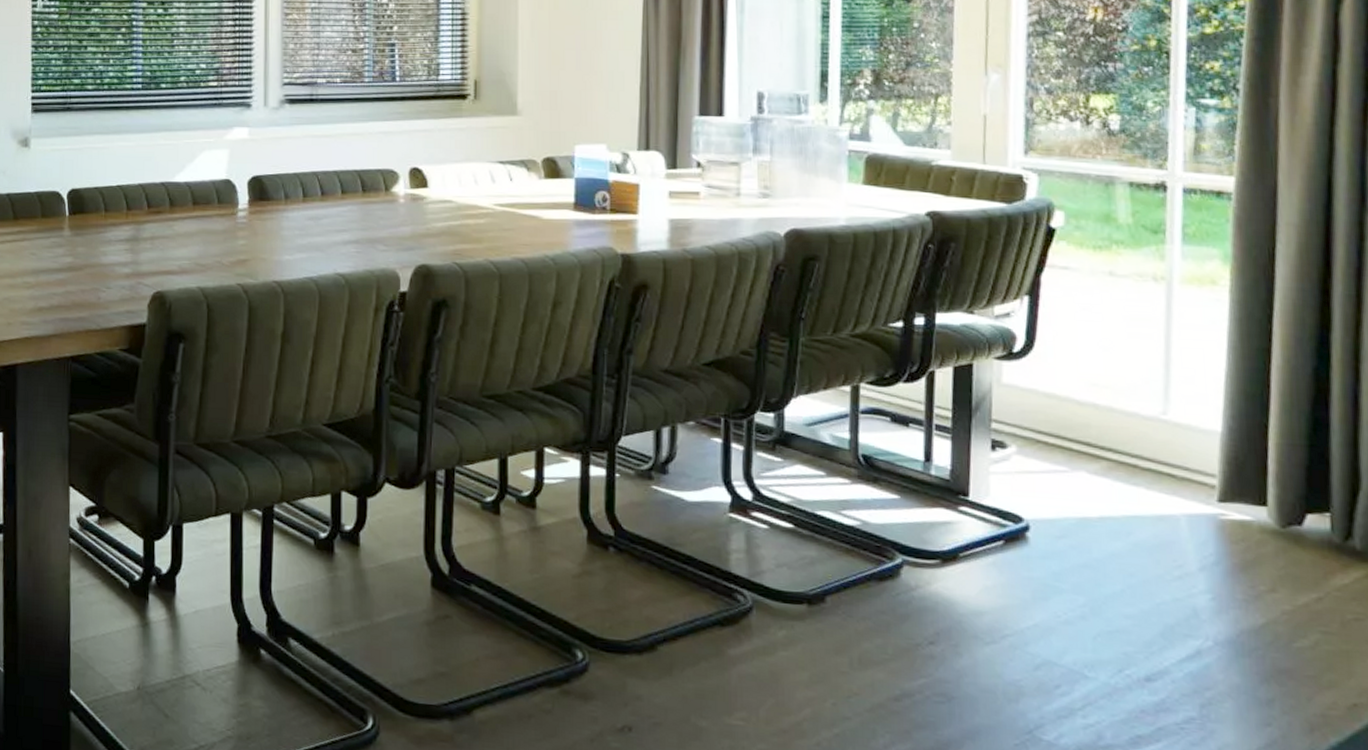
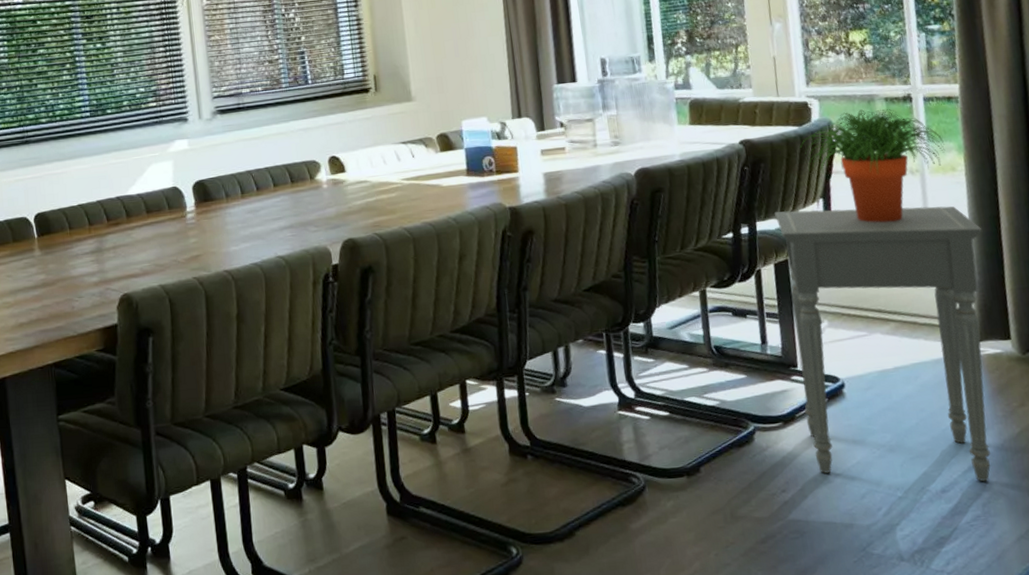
side table: none [962,303,1245,677] -> present [775,206,991,481]
potted plant: none [1005,193,1205,337] -> present [799,108,945,223]

